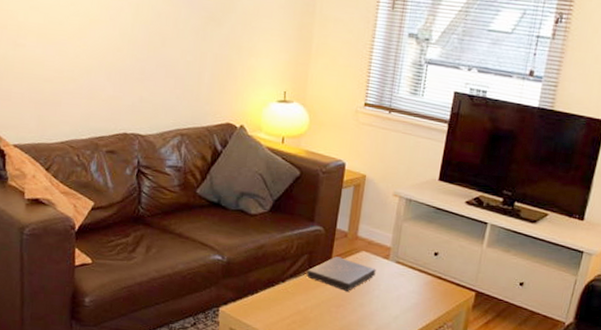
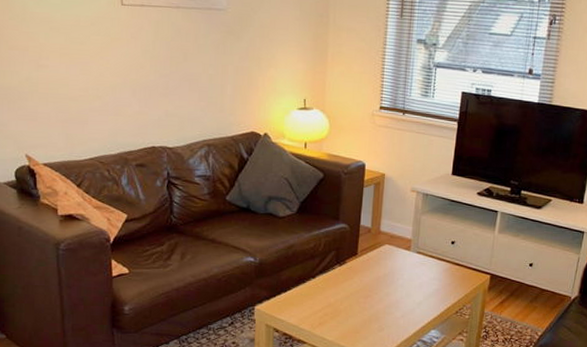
book: present [307,256,376,291] -> none [335,251,399,282]

